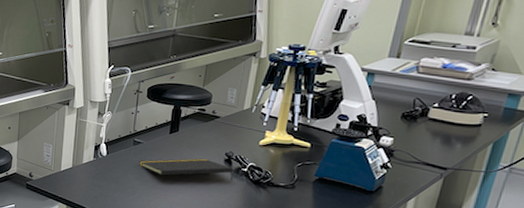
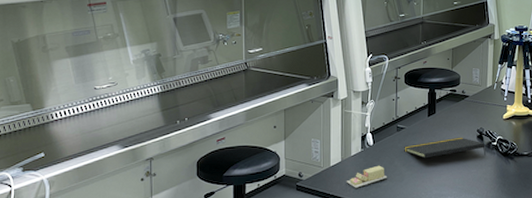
sticky notes: none [75,176,119,195] -> present [346,165,388,188]

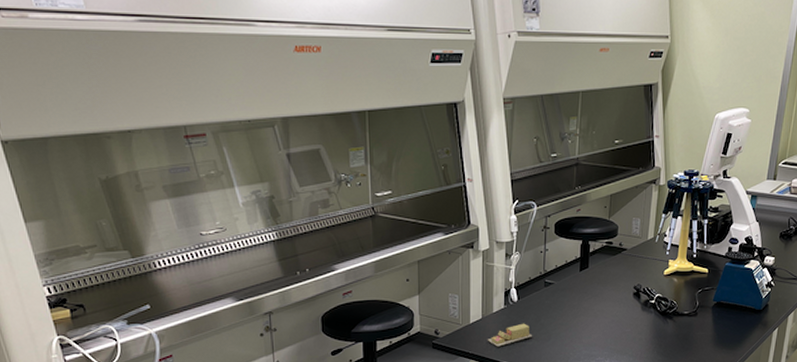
notepad: present [404,137,486,159] -> none [552,294,642,317]

